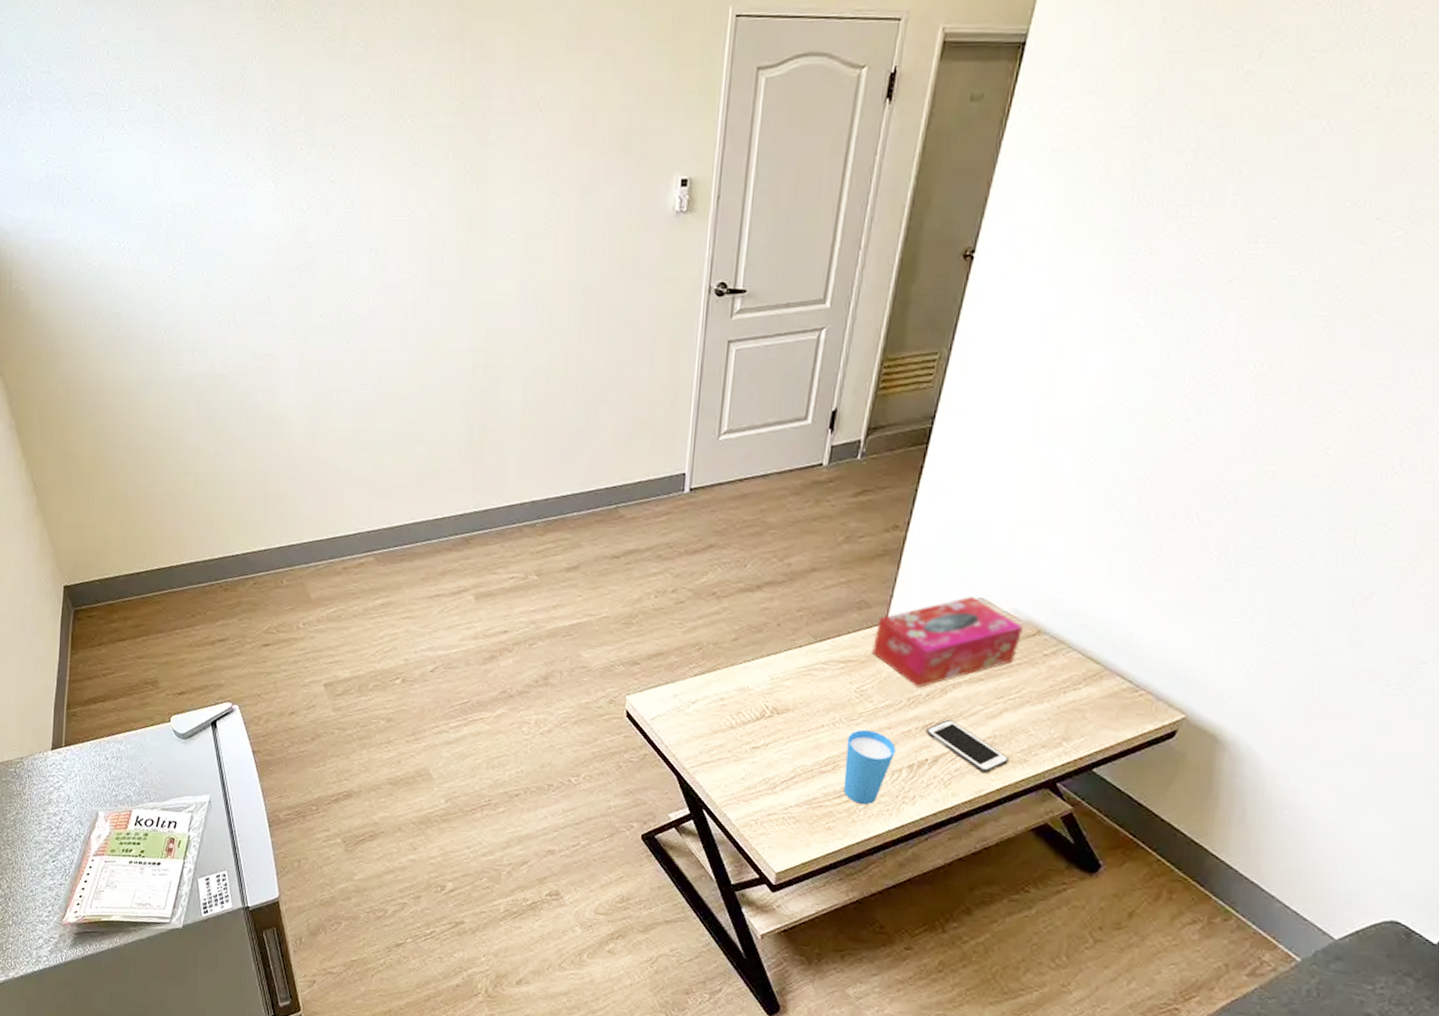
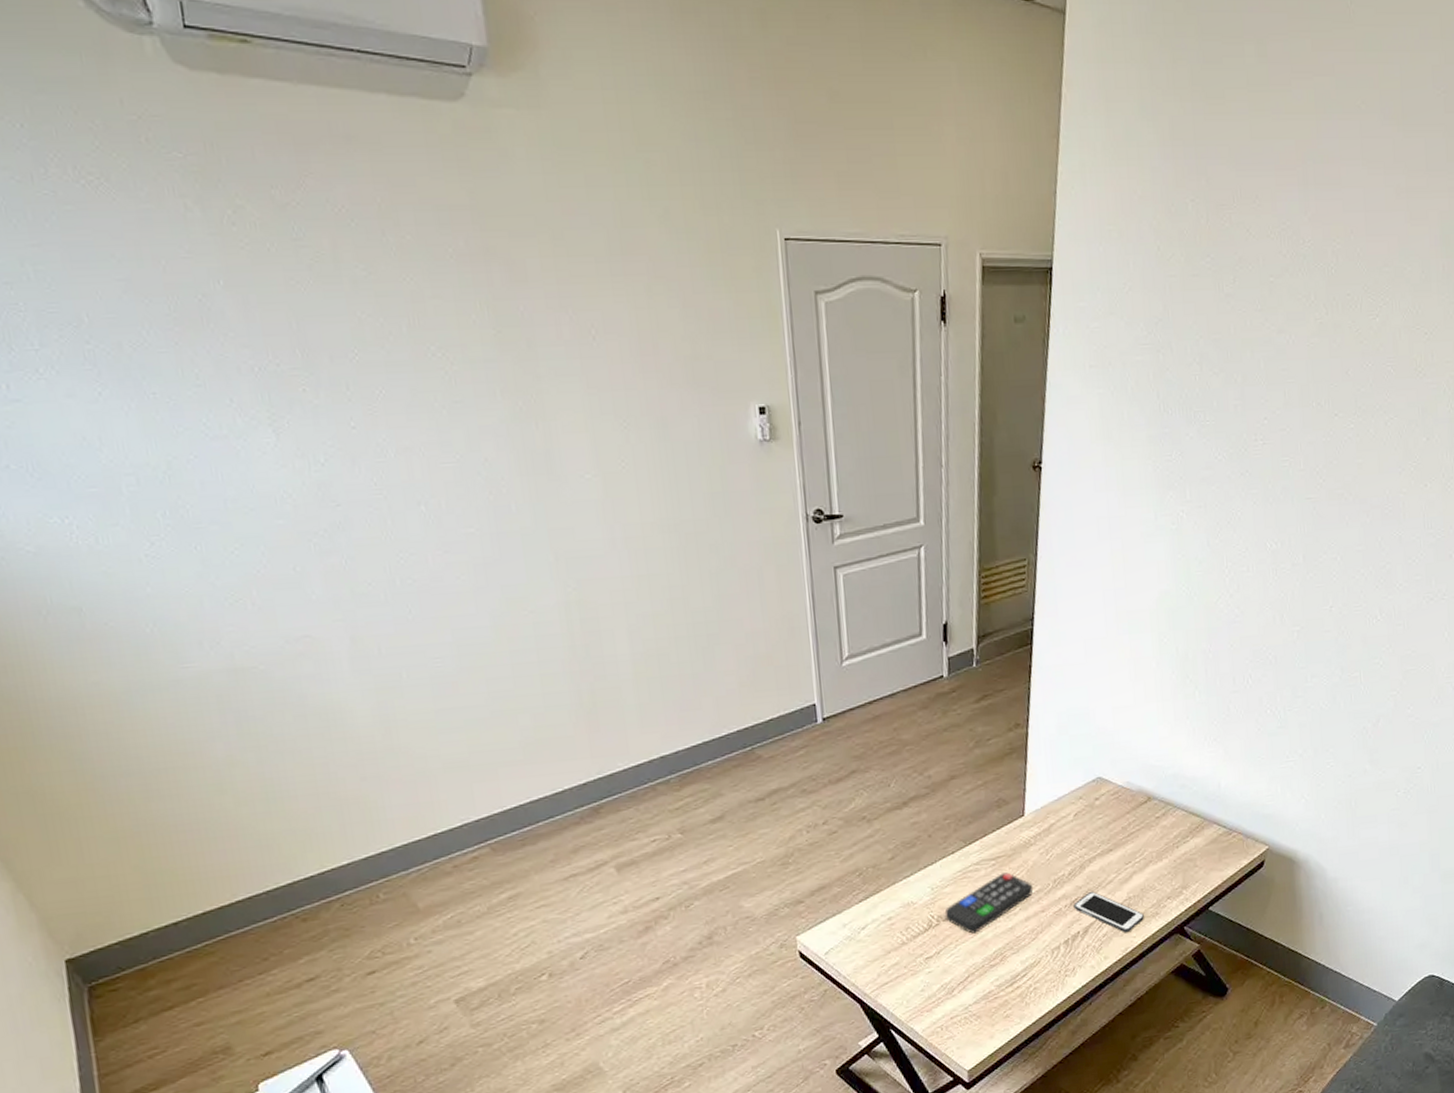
remote control: none [780,678,883,734] -> present [945,872,1033,934]
cup: present [843,729,896,805] -> none [1008,916,1052,987]
tissue box: present [872,595,1023,688] -> none [1016,776,1136,869]

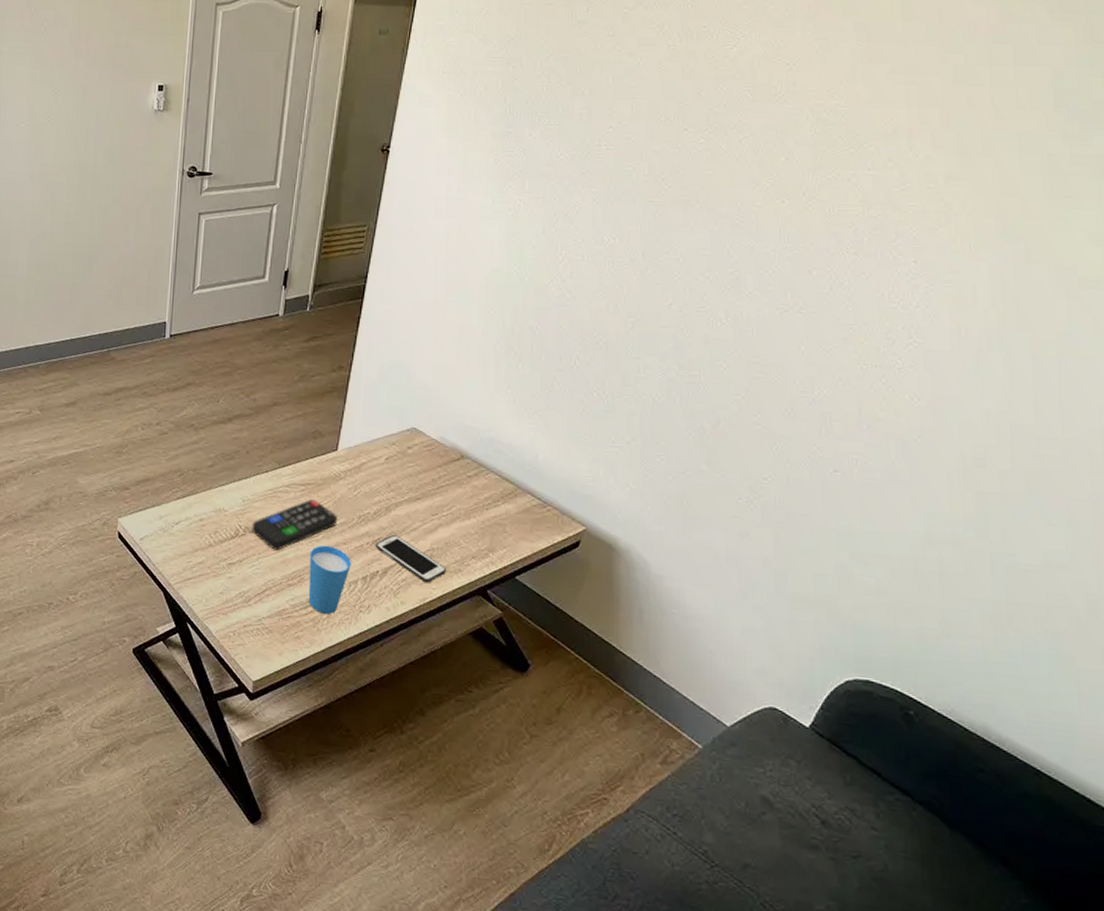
cup: none [1008,916,1052,987] -> present [308,545,351,614]

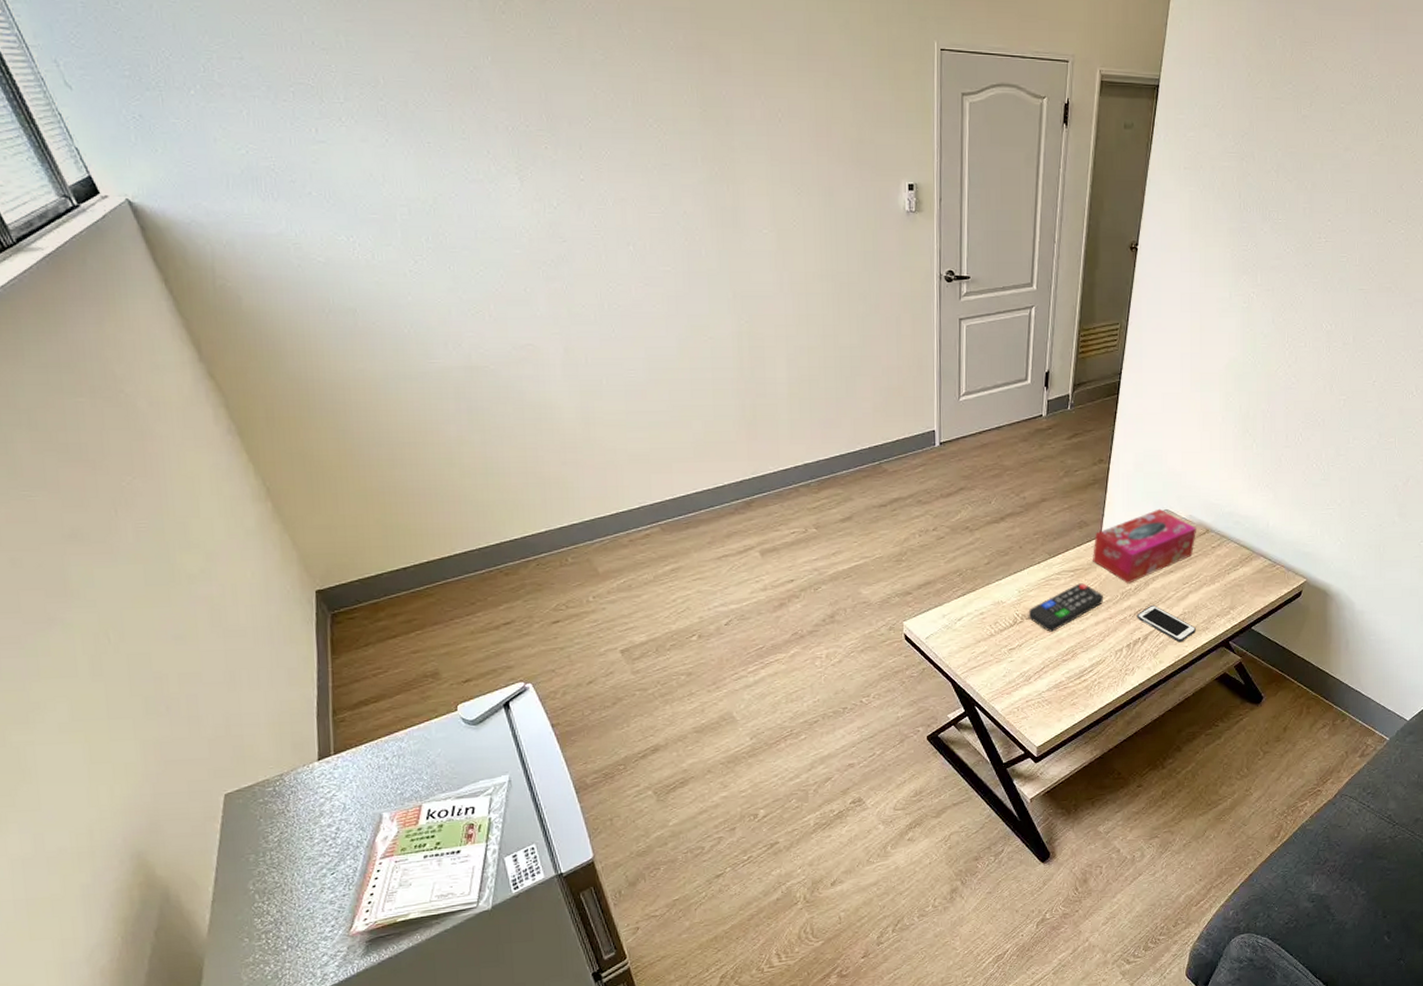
cup: present [308,545,351,614] -> none [1080,621,1117,681]
tissue box: none [327,426,449,507] -> present [1093,508,1196,584]

